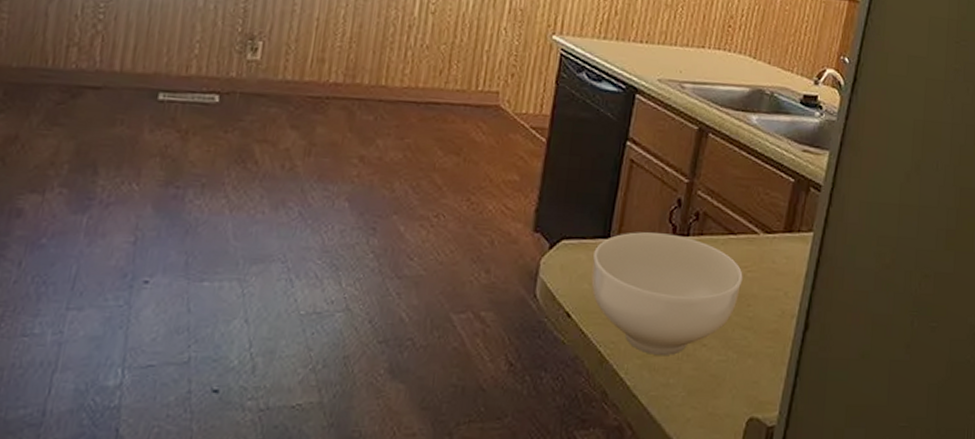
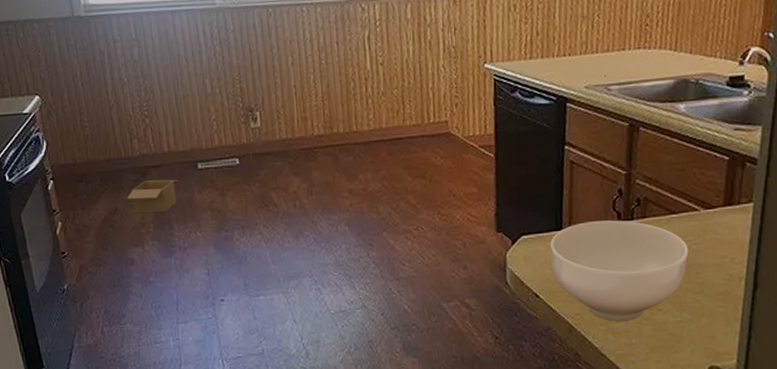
cardboard box: none [36,104,124,151] -> present [126,179,178,213]

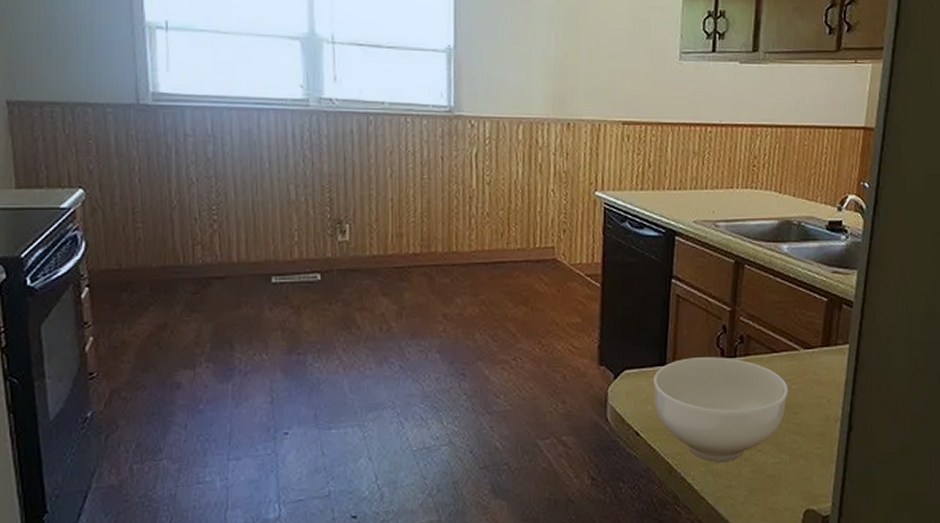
cardboard box: present [126,179,178,213] -> none [179,293,246,331]

